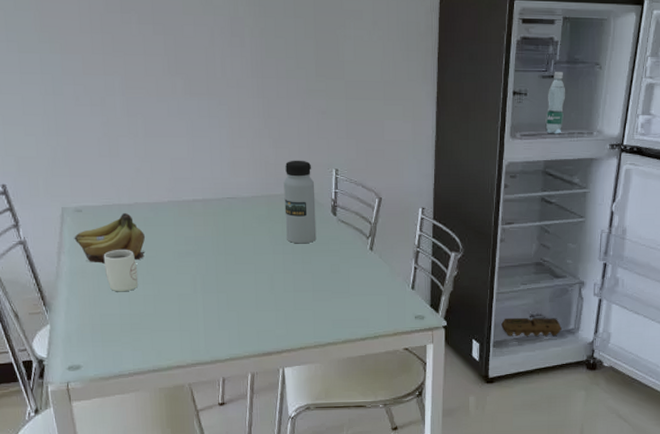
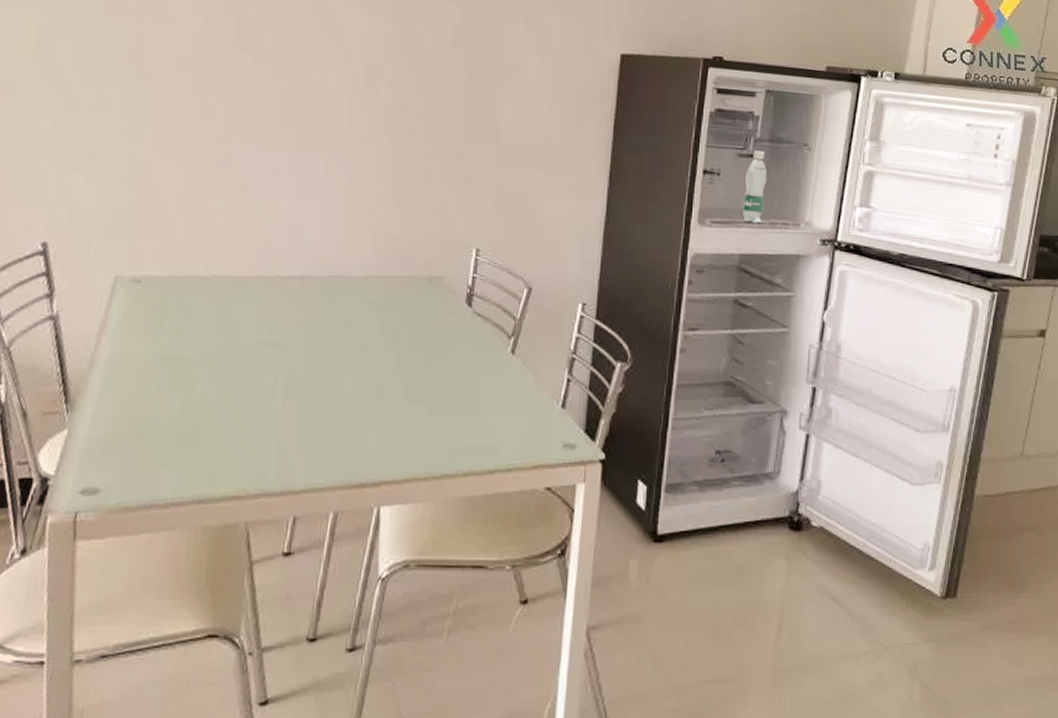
fruit: present [74,213,146,263] -> none [123,288,219,351]
mug: present [103,249,139,292] -> none [157,333,202,391]
water bottle: present [284,160,317,244] -> none [404,234,448,341]
egg carton: present [501,318,562,336] -> none [677,453,757,481]

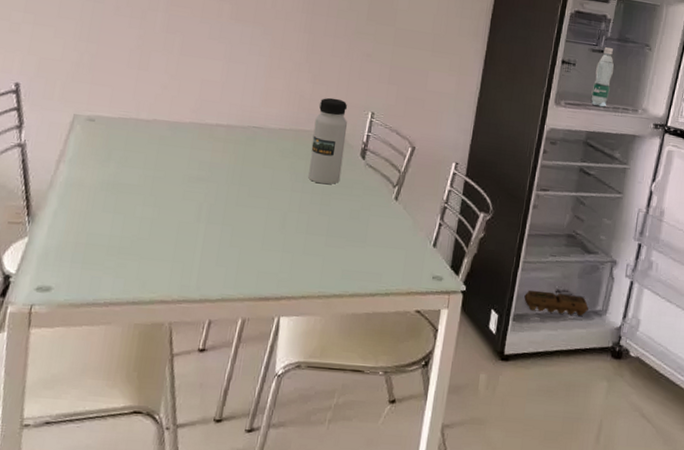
water bottle: none [404,234,448,341] -> present [308,97,348,185]
egg carton: none [677,453,757,481] -> present [524,290,589,316]

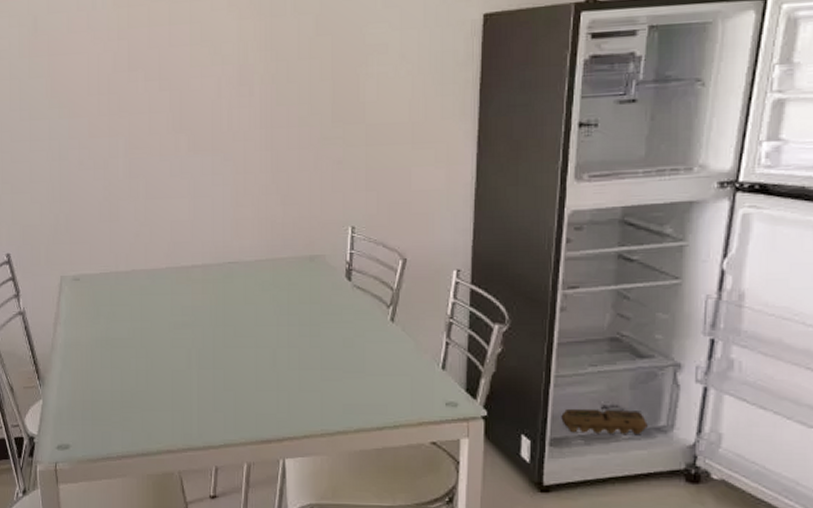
water bottle: present [308,97,348,185] -> none [291,217,327,314]
bottle: present [590,47,615,107] -> none [624,94,653,173]

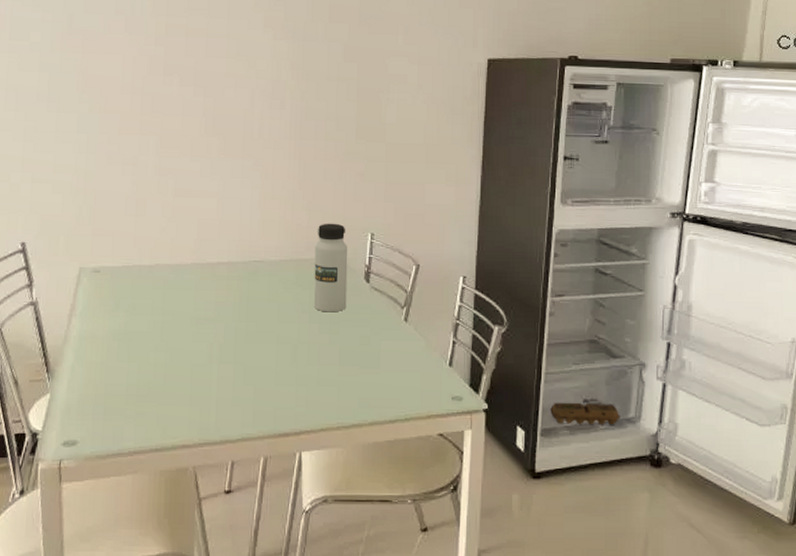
water bottle: none [291,217,327,314] -> present [314,223,348,313]

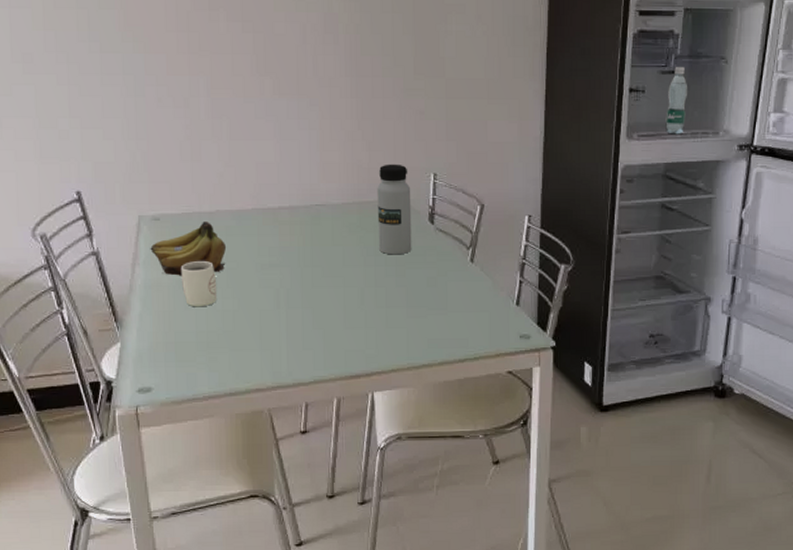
fruit: none [88,275,164,328] -> present [150,222,227,276]
mug: none [116,313,151,360] -> present [180,260,218,307]
egg carton: present [550,402,620,425] -> none [617,338,686,359]
bottle: none [599,137,621,201] -> present [665,67,688,134]

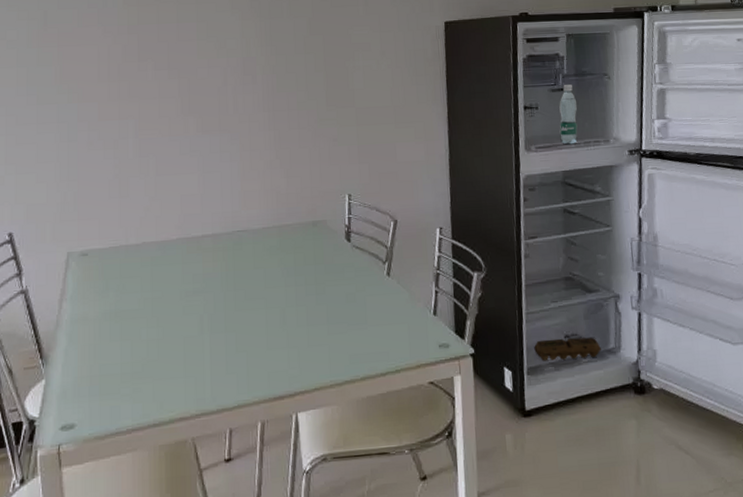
fruit: present [150,222,227,276] -> none [78,254,152,309]
mug: present [180,260,218,307] -> none [107,291,142,339]
water bottle: present [377,164,412,255] -> none [295,187,331,274]
egg carton: none [617,338,686,359] -> present [534,337,601,361]

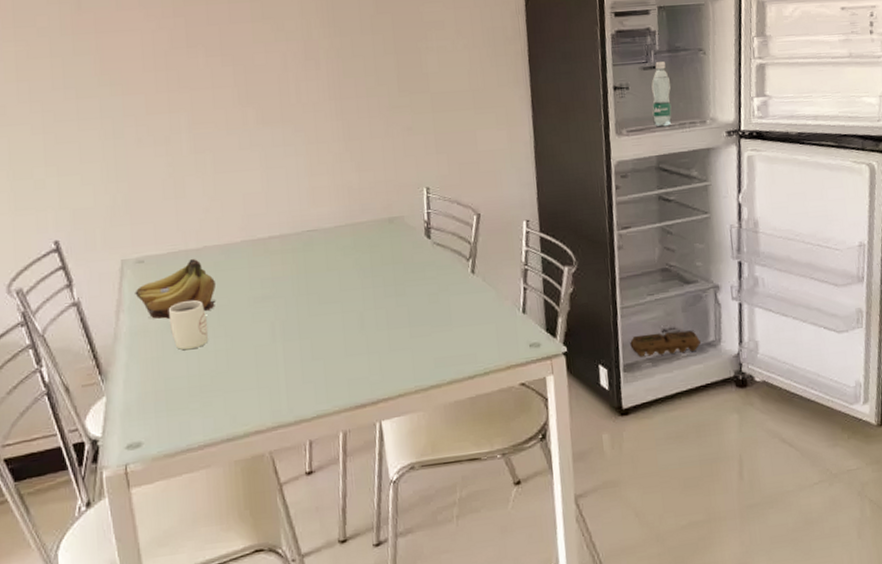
fruit: none [78,254,152,309] -> present [135,259,217,319]
mug: none [107,291,142,339] -> present [168,300,209,351]

